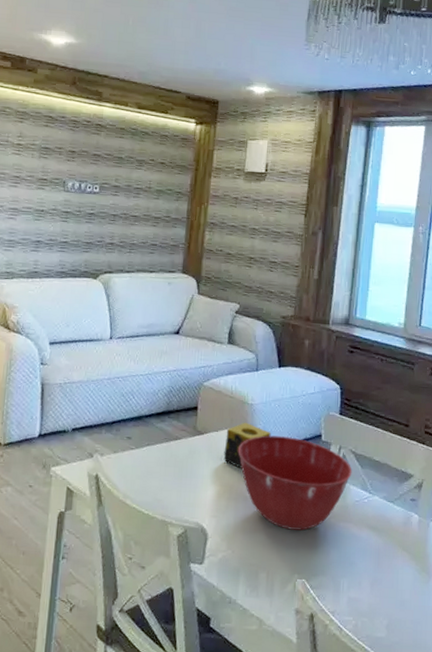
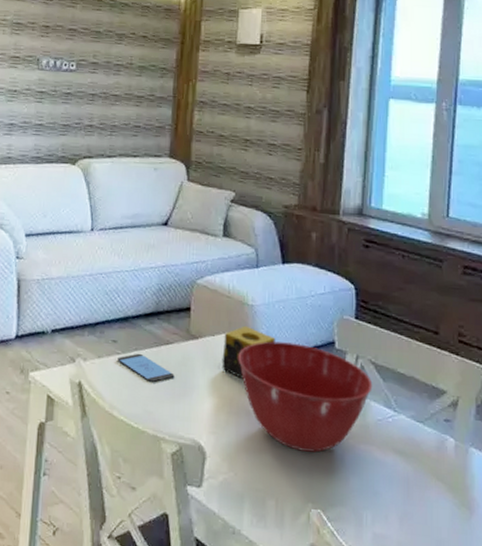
smartphone: none [131,448,182,473] -> present [117,353,175,382]

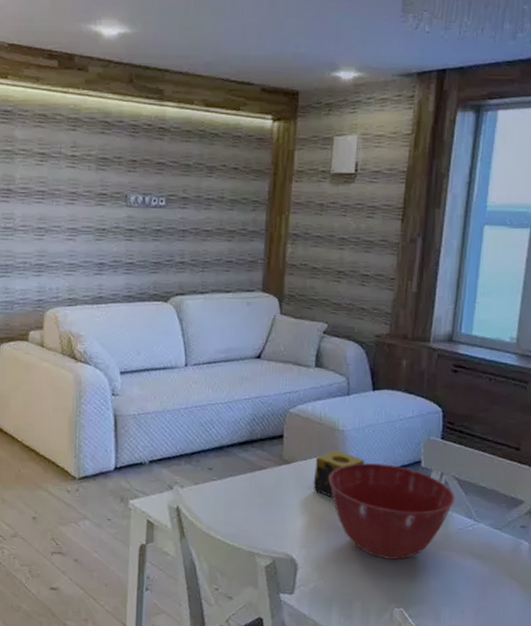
smartphone: present [117,353,175,382] -> none [213,479,268,504]

